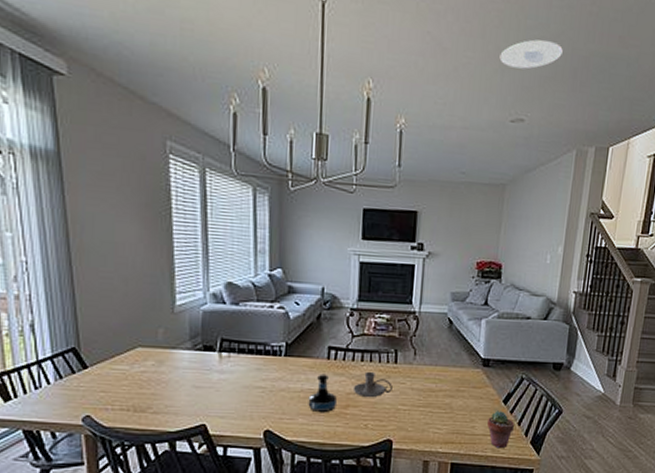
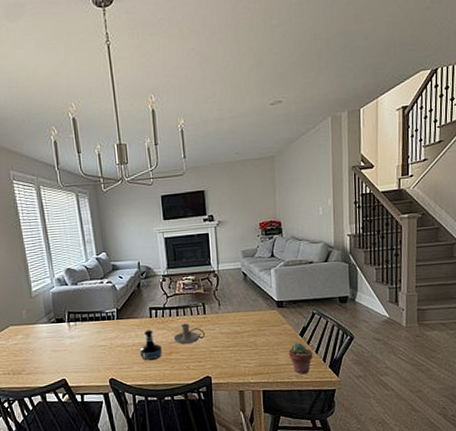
recessed light: present [499,39,563,69] -> none [253,32,306,61]

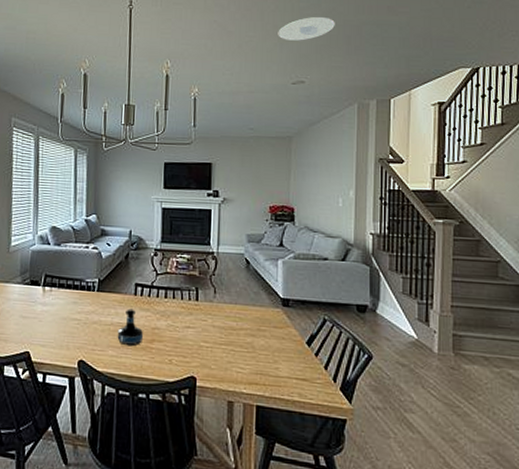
candle holder: present [173,323,205,345] -> none [157,307,195,334]
recessed light: none [253,32,306,61] -> present [278,16,335,41]
potted succulent: present [288,343,313,375] -> none [291,352,320,394]

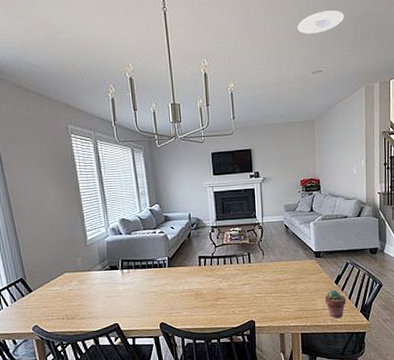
tequila bottle: present [117,308,143,347] -> none [189,277,210,306]
potted succulent: none [291,352,320,394] -> present [324,289,346,319]

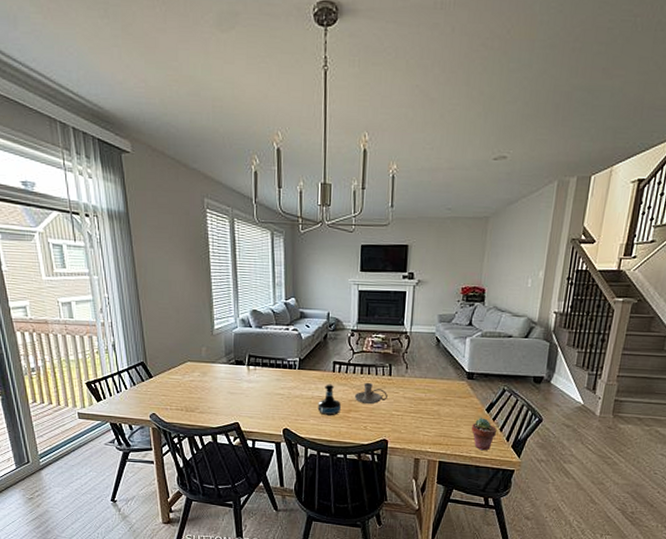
tequila bottle: none [189,277,210,306] -> present [317,384,341,416]
candle holder: none [220,271,250,291] -> present [354,382,388,405]
recessed light: present [297,10,344,34] -> none [483,80,545,110]

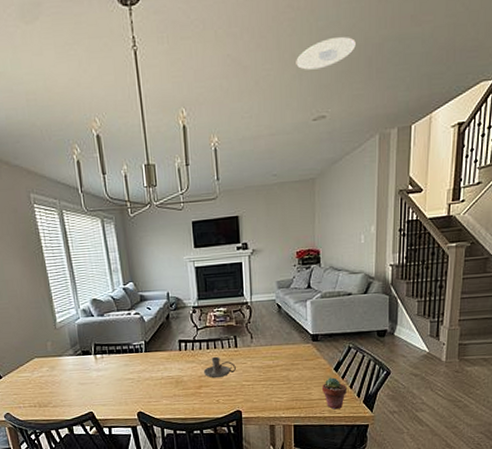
tequila bottle: present [317,384,341,416] -> none [168,362,191,395]
recessed light: none [483,80,545,110] -> present [296,36,356,70]

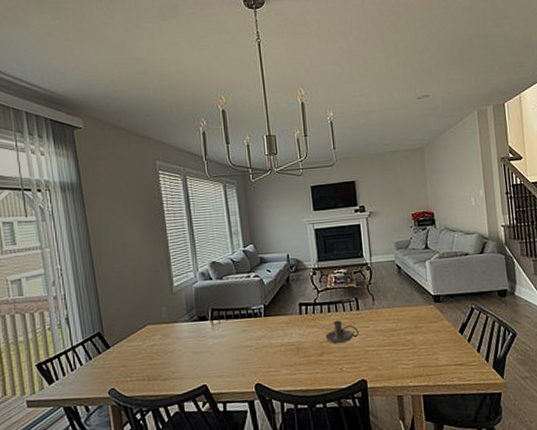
recessed light: present [296,36,356,70] -> none [399,33,449,59]
potted succulent: present [321,377,346,410] -> none [448,340,475,377]

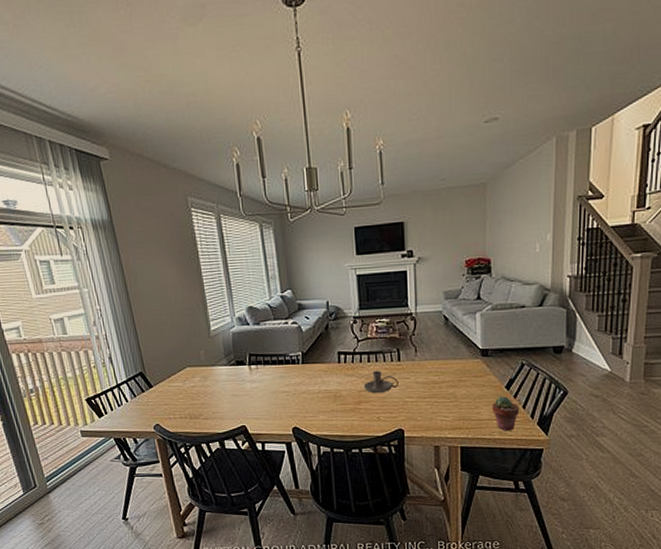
potted succulent: none [448,340,475,377] -> present [491,396,519,432]

